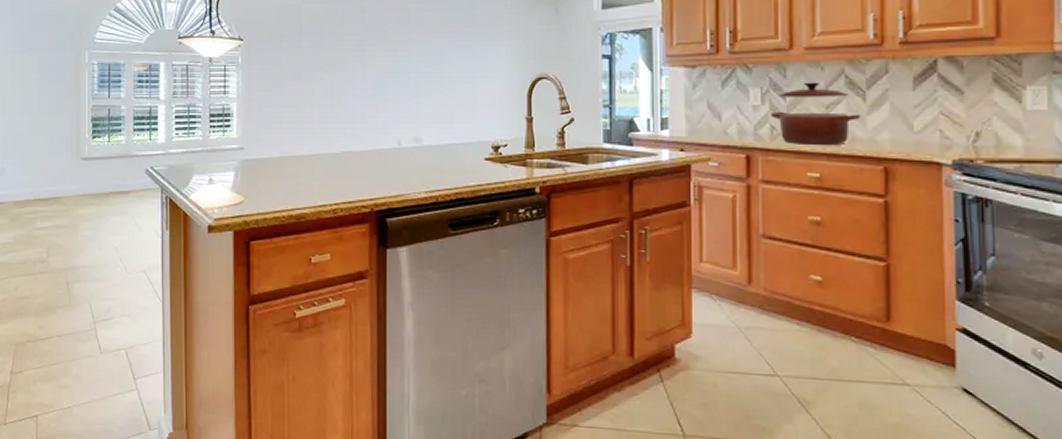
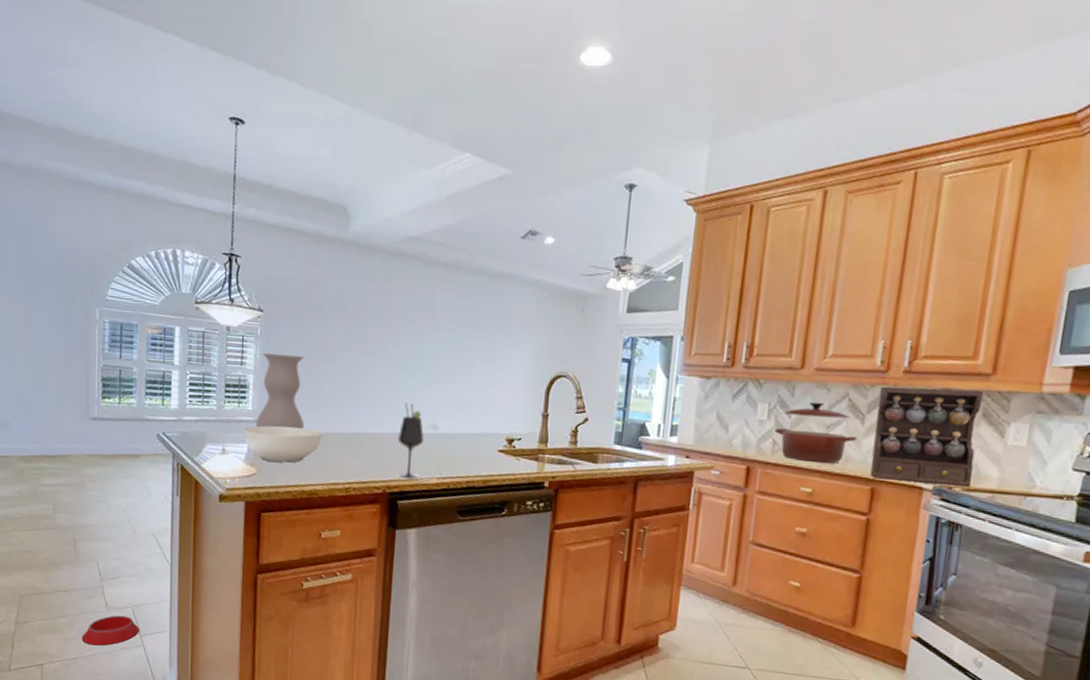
pet bowl: none [76,358,133,392] -> present [81,615,139,646]
bowl: none [229,151,307,188] -> present [243,425,323,463]
vase: none [241,80,289,155] -> present [256,353,305,429]
wine glass: none [382,118,409,196] -> present [397,403,425,480]
spice rack: none [877,55,993,159] -> present [870,386,984,488]

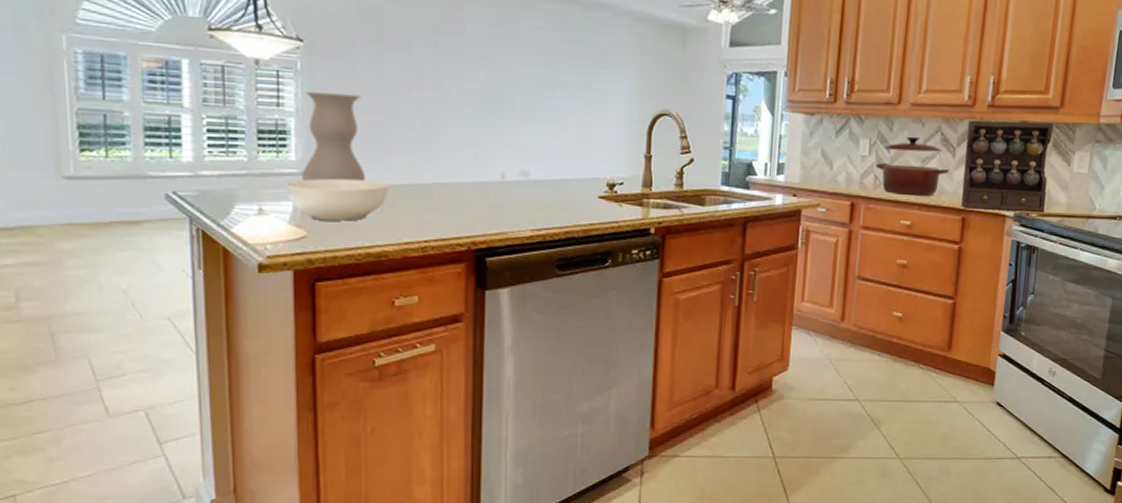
pet bowl: present [81,615,139,646] -> none [72,421,157,463]
wine glass: present [397,403,425,480] -> none [482,147,514,234]

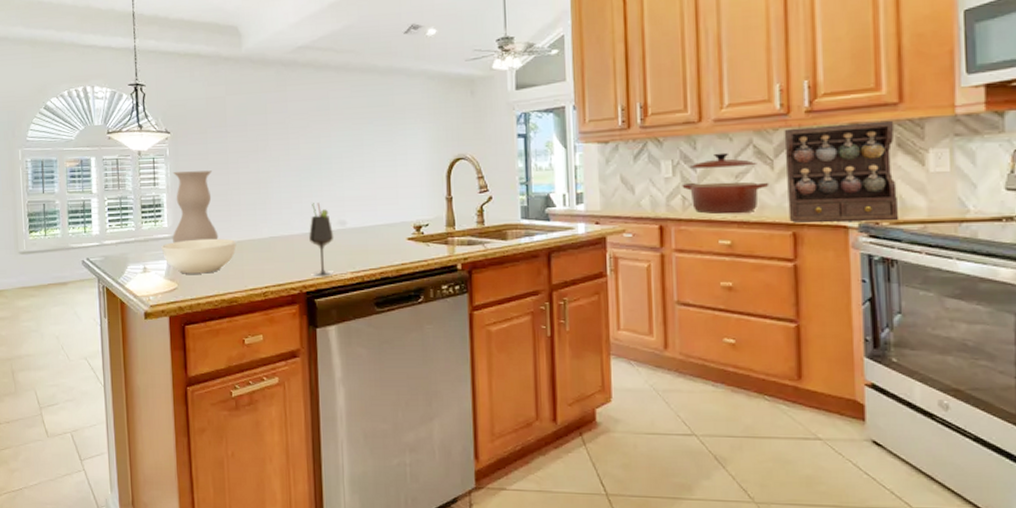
wine glass: none [482,147,514,234] -> present [308,203,334,278]

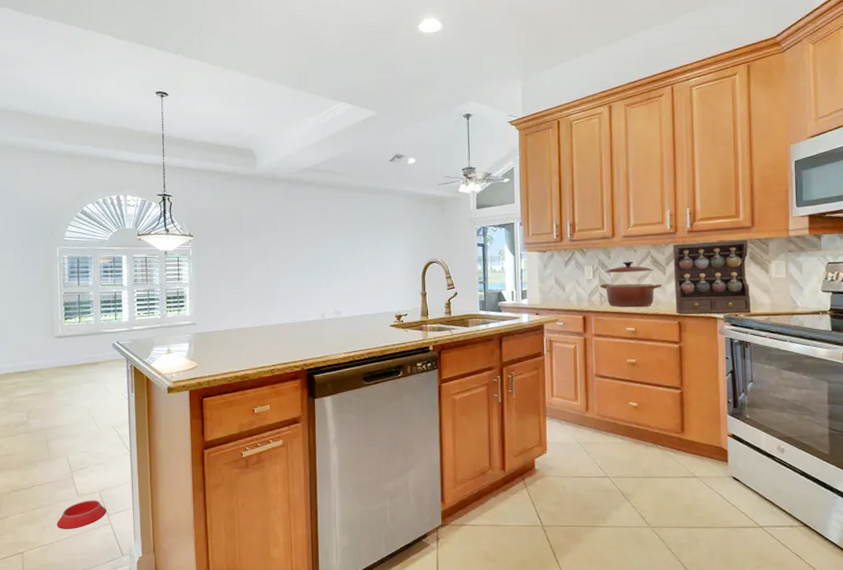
pet bowl: none [25,441,79,474] -> present [56,500,106,529]
bowl: present [161,238,237,274] -> none [183,325,249,355]
vase: present [172,170,219,243] -> none [194,268,234,329]
wine glass: present [308,203,334,278] -> none [309,296,331,357]

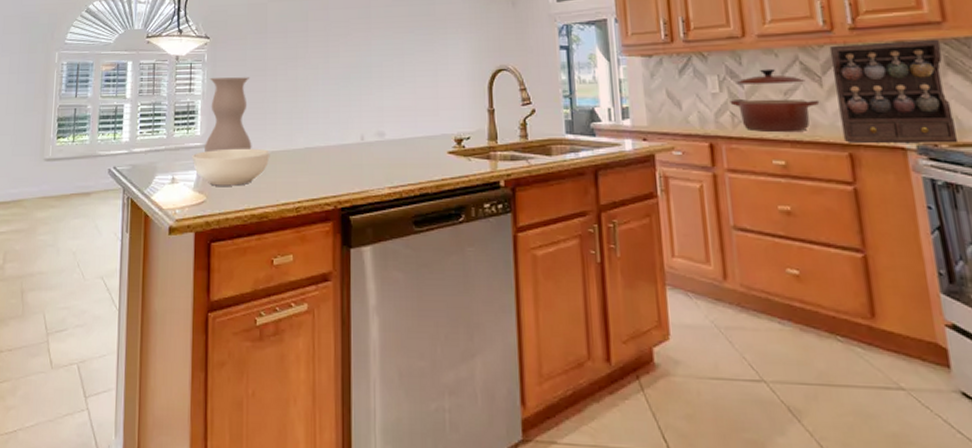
pet bowl: present [56,500,106,529] -> none [23,374,84,414]
bowl: none [183,325,249,355] -> present [192,148,270,186]
vase: none [194,268,234,329] -> present [205,77,252,153]

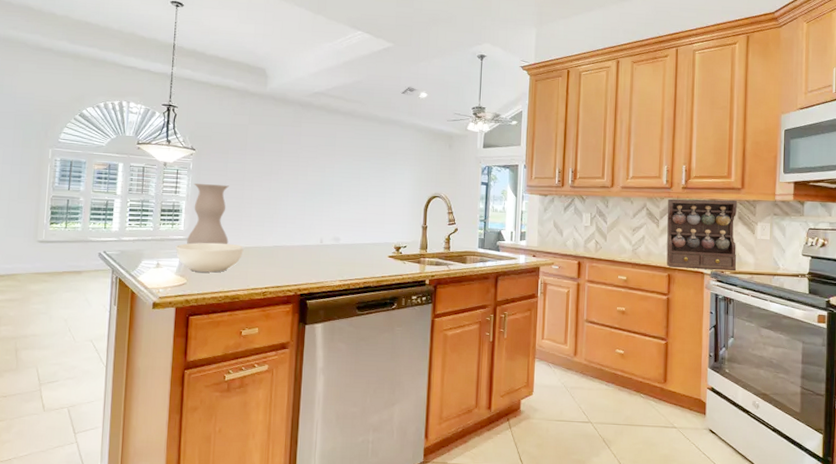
saucepan: present [730,68,820,133] -> none [596,211,655,258]

